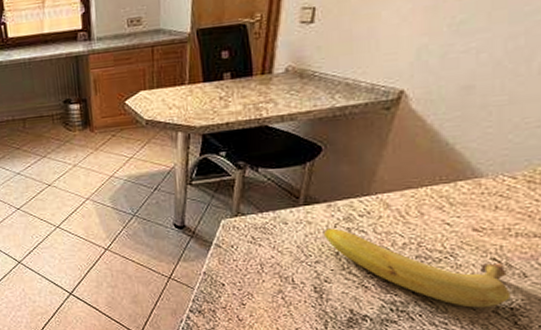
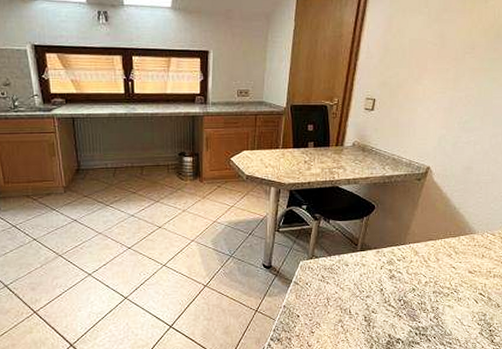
fruit: present [323,228,511,308] -> none [373,269,490,331]

